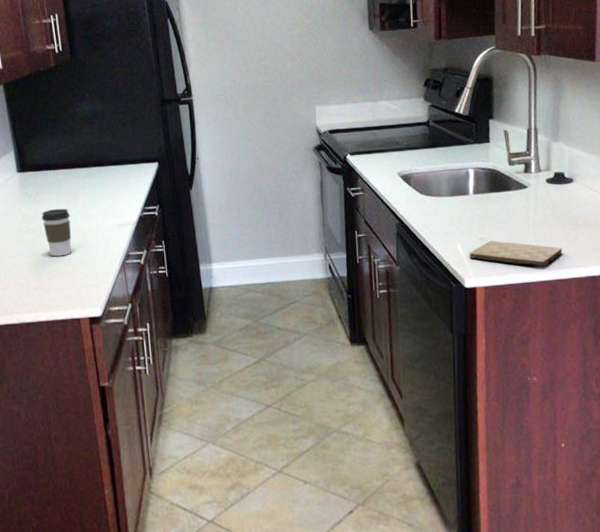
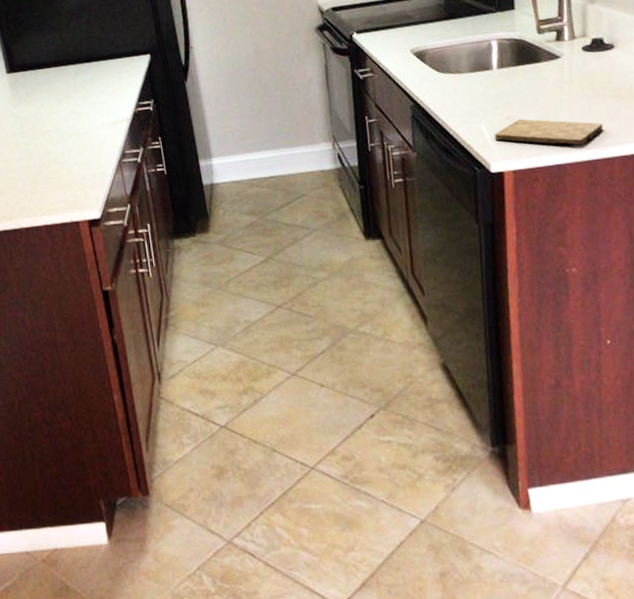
coffee cup: present [41,208,72,257] -> none [33,108,66,159]

